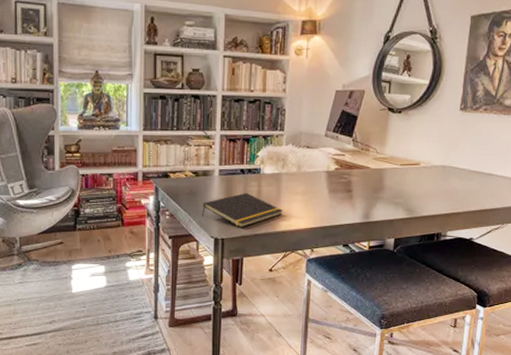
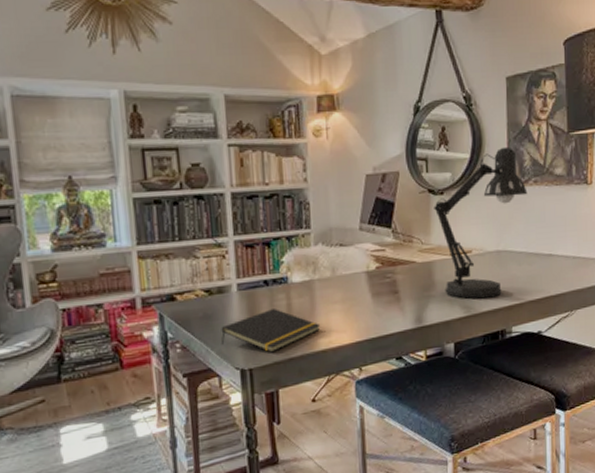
desk lamp: none [391,77,477,205] -> present [434,146,528,299]

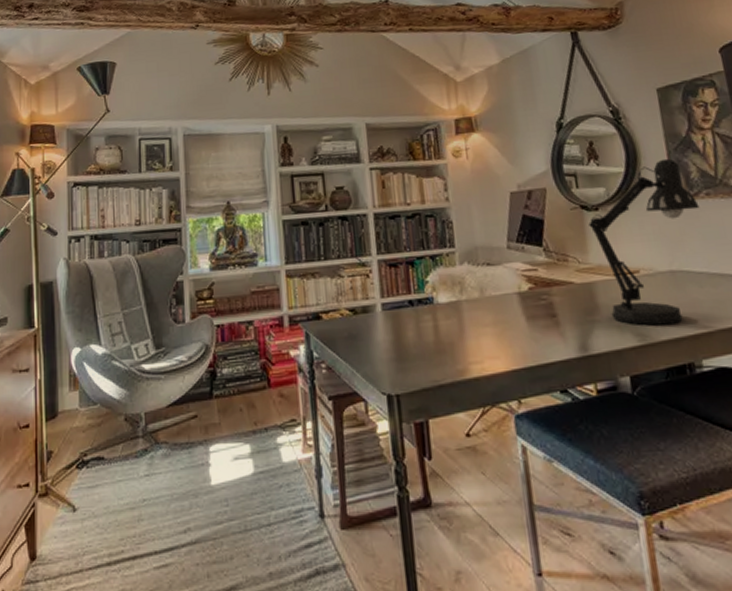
notepad: present [221,309,321,353] -> none [366,330,472,378]

